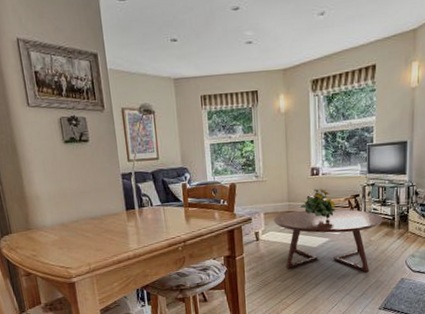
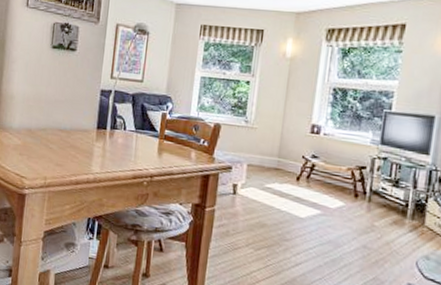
coffee table: present [273,208,384,272] -> none [256,169,394,264]
flowering plant: present [301,188,335,219] -> none [292,148,335,188]

